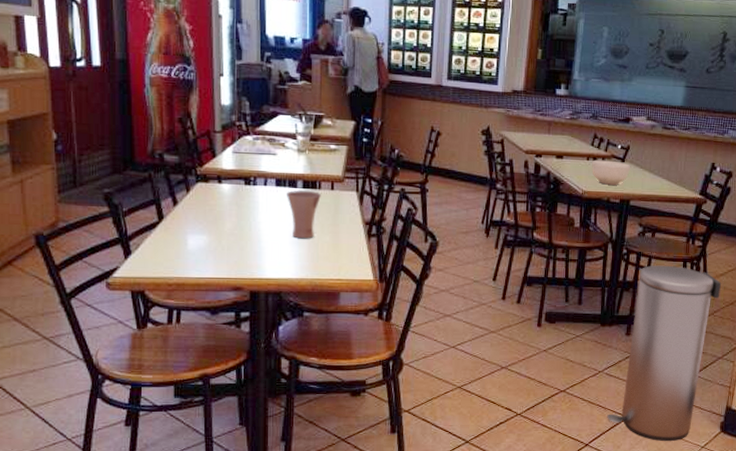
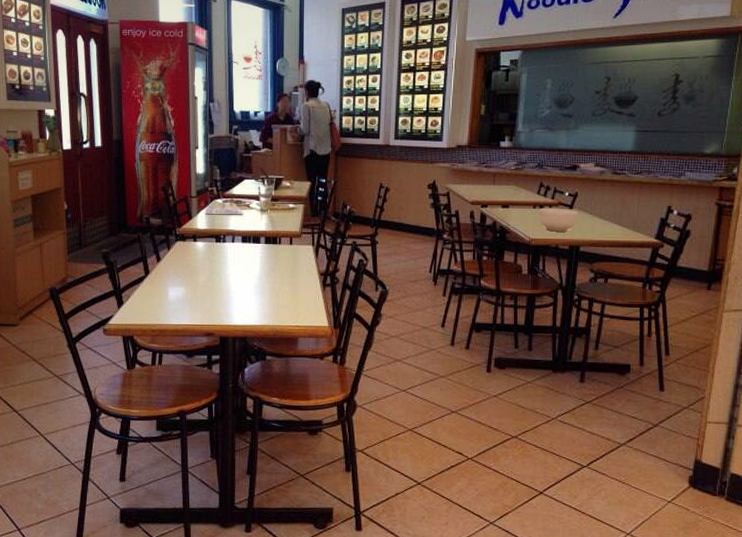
vase: none [19,18,47,75] -> present [41,112,61,157]
cup: present [285,190,321,239] -> none [250,246,281,289]
pedal bin: present [607,265,722,441] -> none [562,311,684,493]

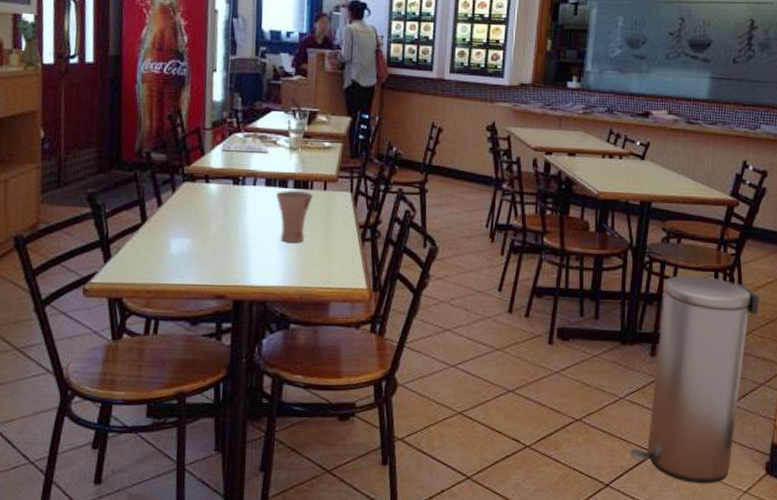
cup: none [250,246,281,289] -> present [275,191,313,243]
bowl: present [539,208,580,232] -> none [608,157,652,185]
pedal bin: none [562,311,684,493] -> present [630,275,760,483]

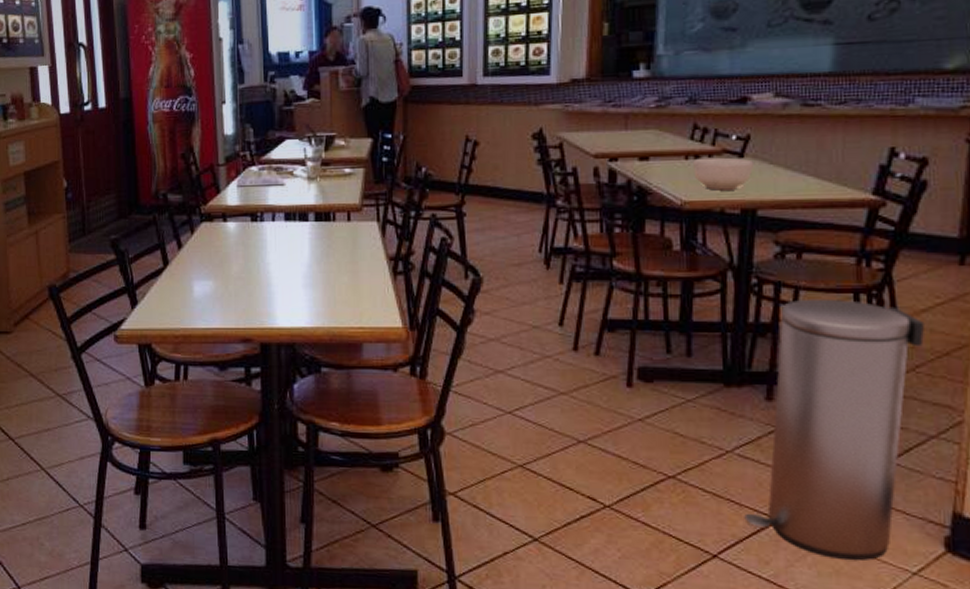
vase: present [16,16,41,72] -> none [33,69,58,124]
cup: present [275,191,313,243] -> none [296,224,336,281]
bowl: none [608,157,652,185] -> present [693,157,755,191]

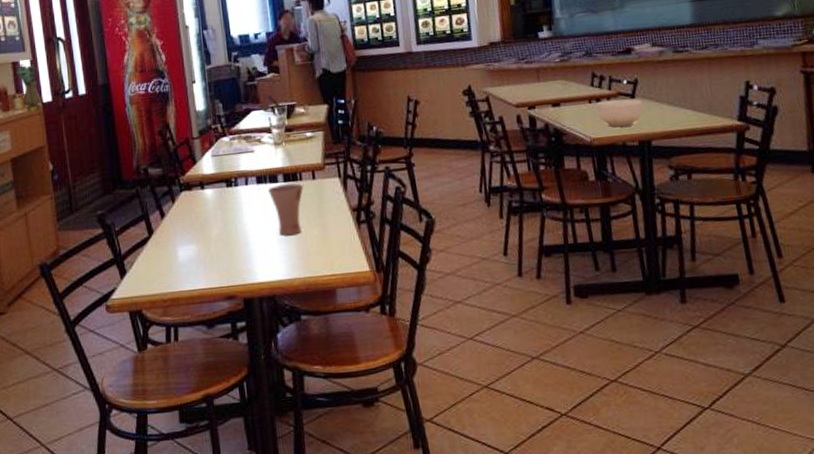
vase: none [33,69,58,124] -> present [16,63,41,113]
cup: none [296,224,336,281] -> present [267,183,303,236]
pedal bin: present [744,298,926,560] -> none [677,210,797,437]

